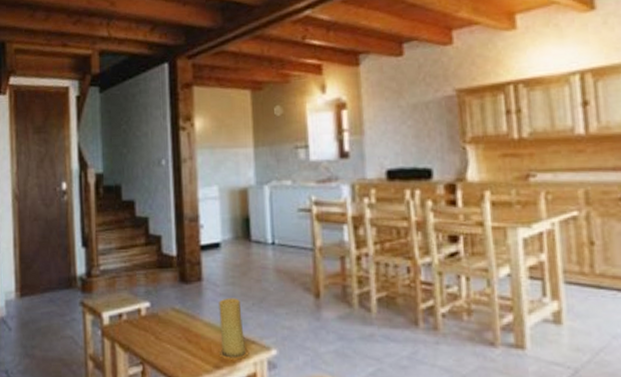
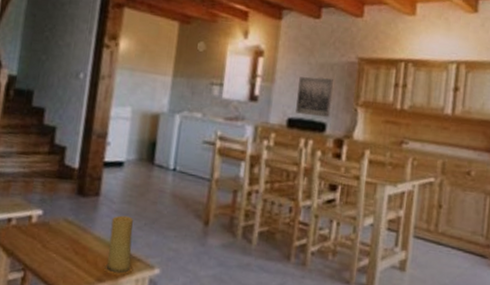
wall art: none [391,118,435,163] -> present [296,76,333,118]

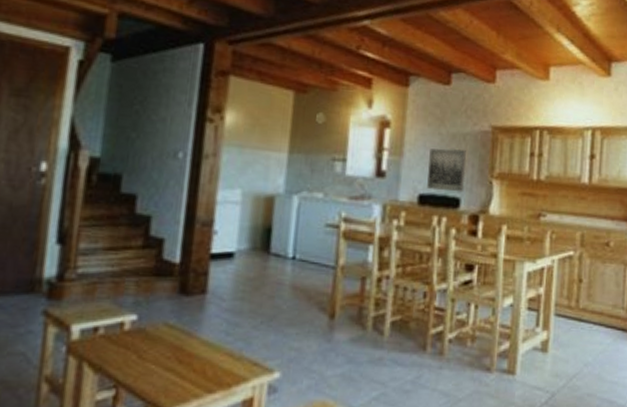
candle: present [103,215,134,275] -> none [213,314,249,383]

